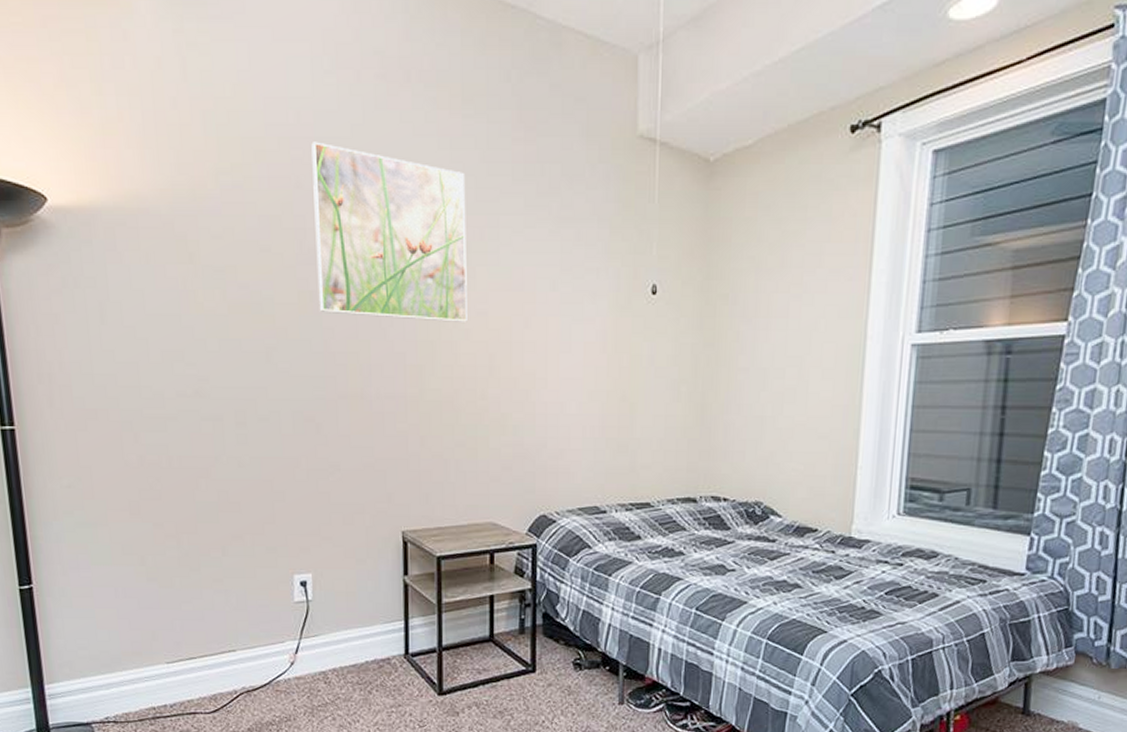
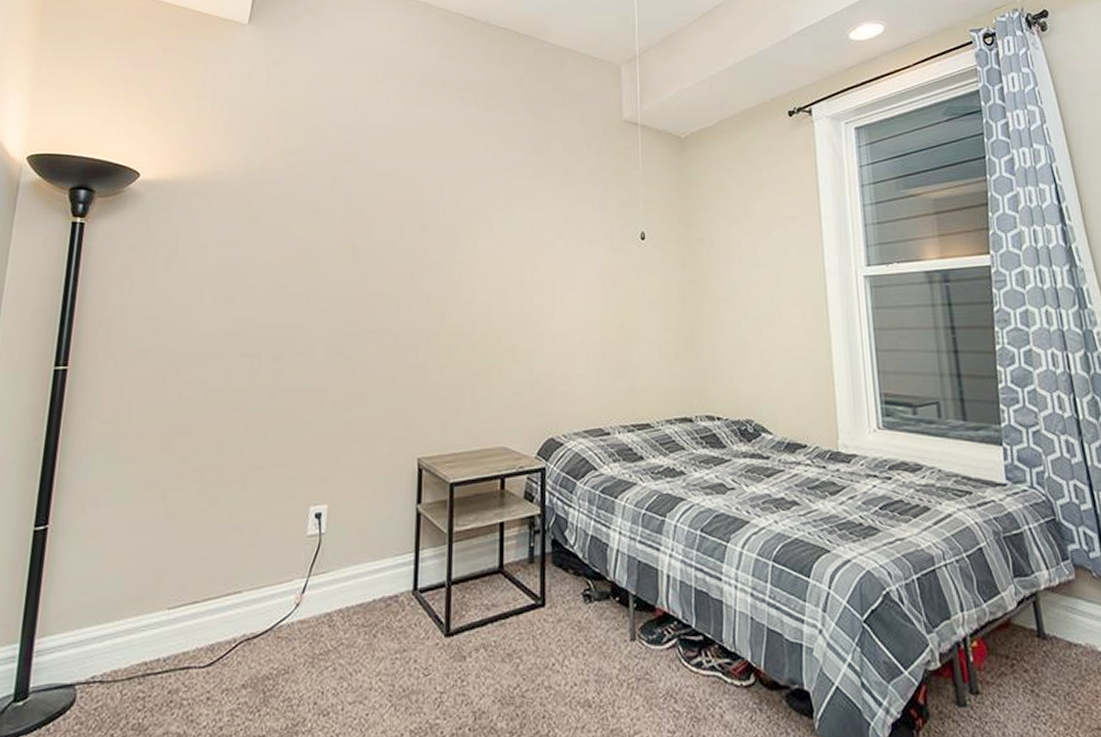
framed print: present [311,142,467,322] -> none [358,129,486,266]

